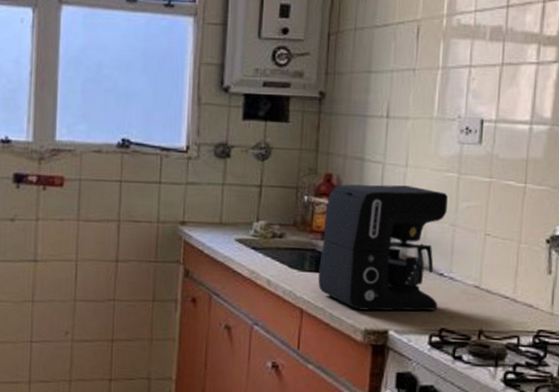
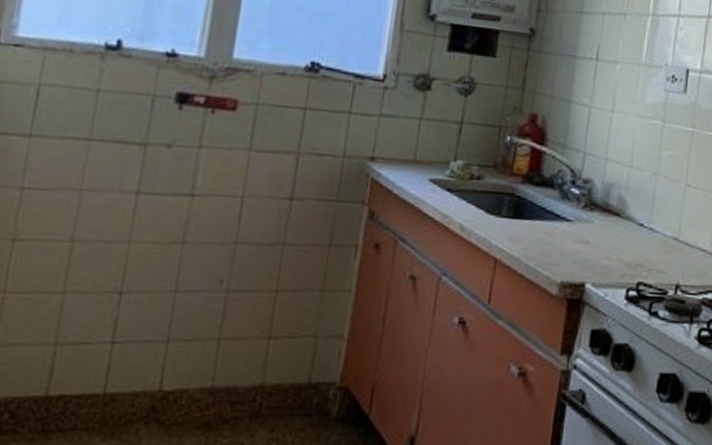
coffee maker: present [318,184,448,311] -> none [515,126,652,263]

